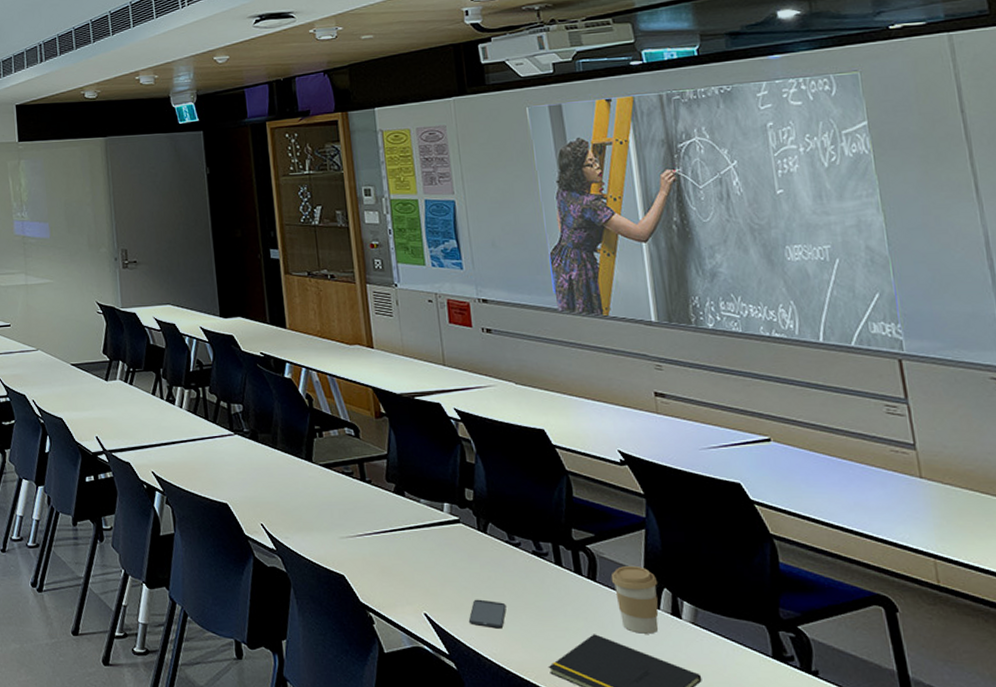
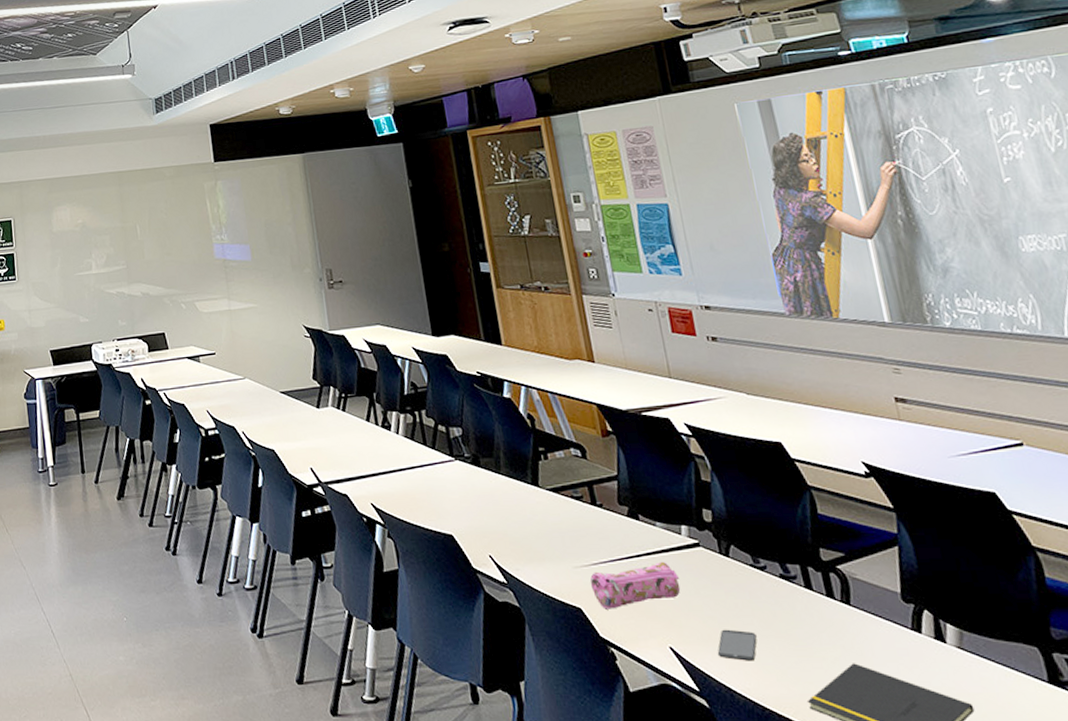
pencil case: none [354,535,439,577] -> present [589,561,681,609]
coffee cup: present [611,565,659,634] -> none [866,586,922,661]

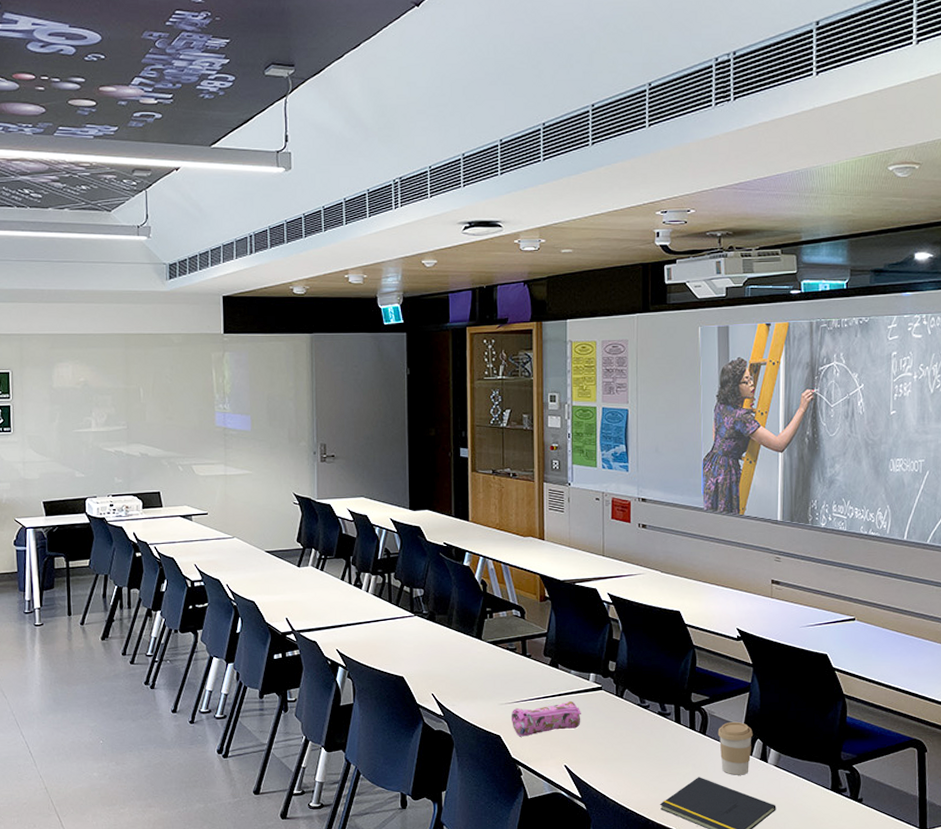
smartphone: present [717,629,757,661] -> none [600,752,632,776]
coffee cup: none [866,586,922,661] -> present [717,721,753,775]

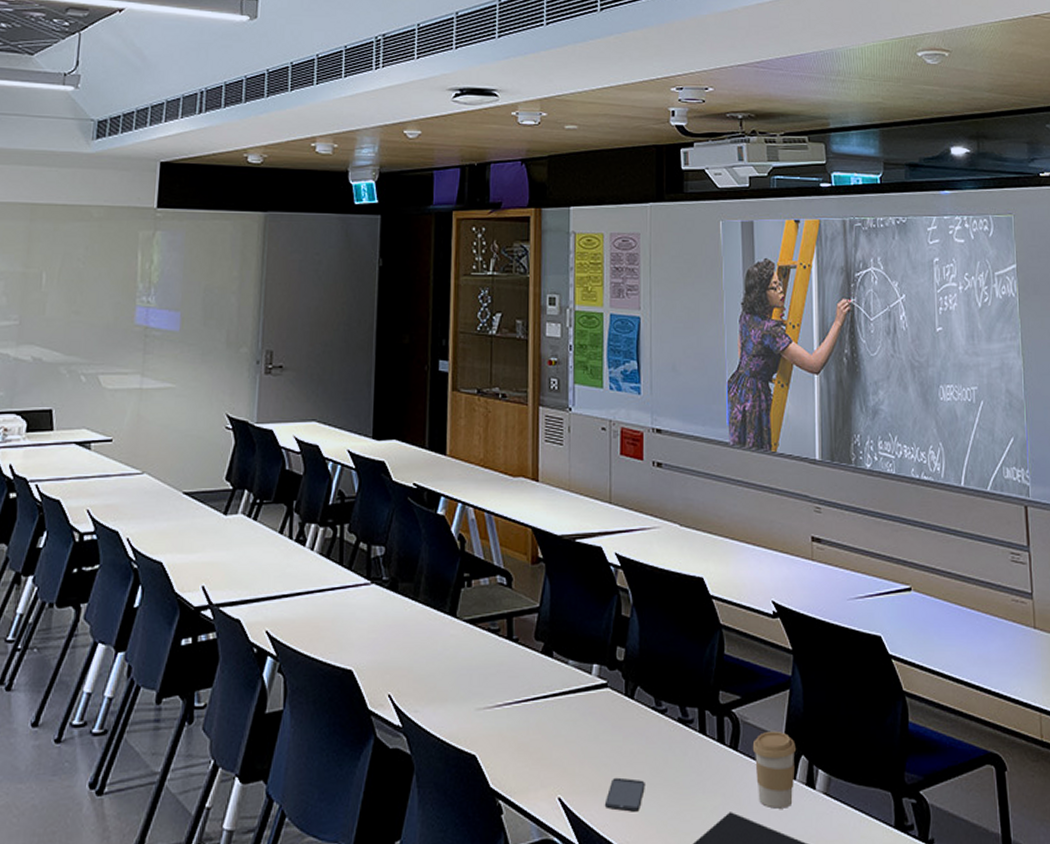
pencil case: present [511,700,581,737] -> none [490,703,581,757]
smartphone: none [600,752,632,776] -> present [604,777,645,812]

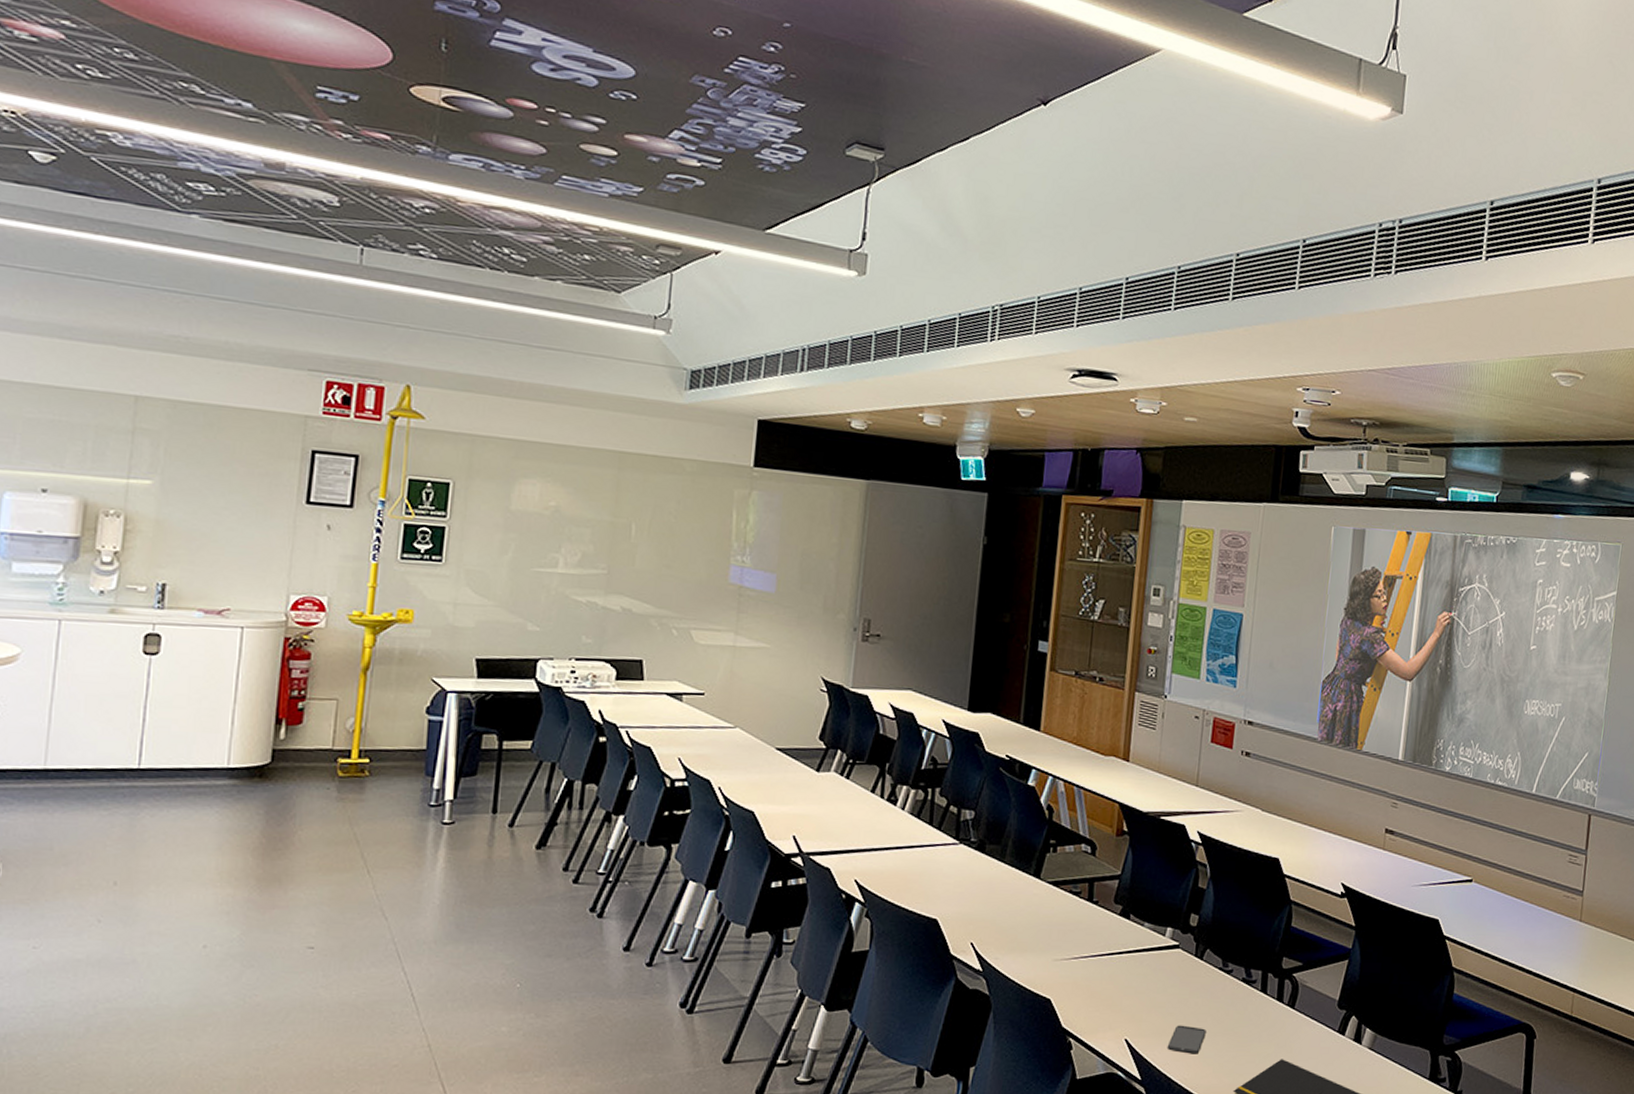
coffee cup: present [752,730,796,809] -> none [1308,993,1348,1059]

